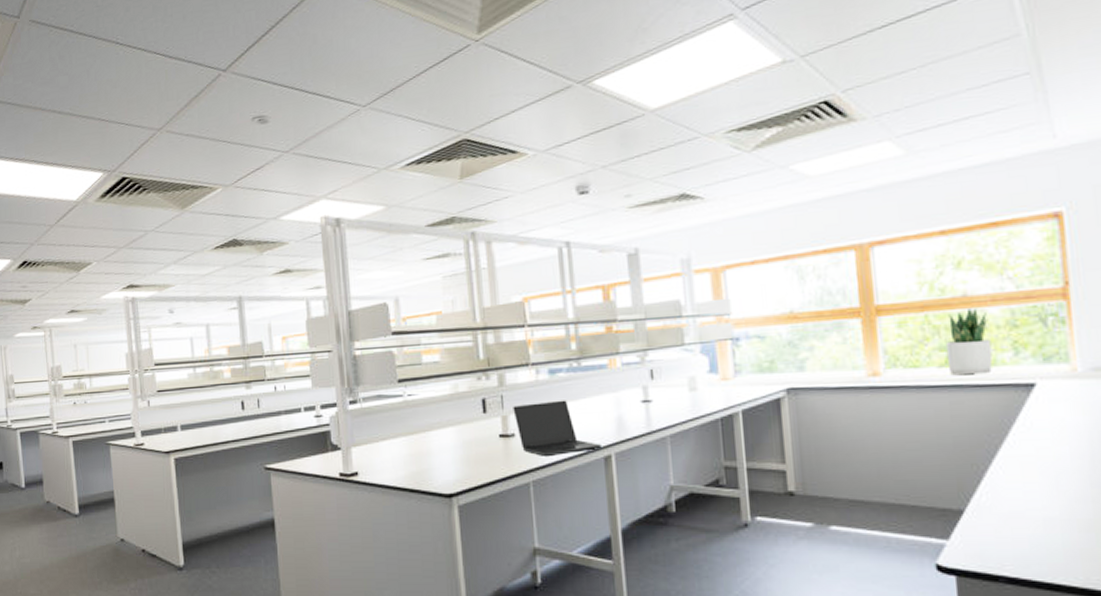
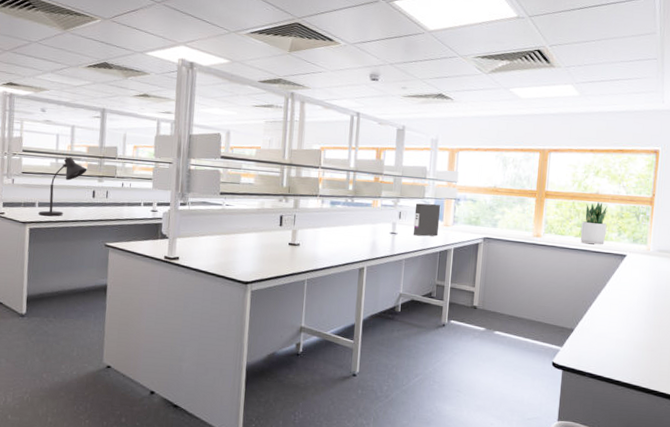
desk lamp: none [182,363,231,441] -> present [38,157,87,217]
laptop: present [513,400,601,456] -> none [301,224,358,263]
binder: none [672,350,714,400] -> present [413,203,441,237]

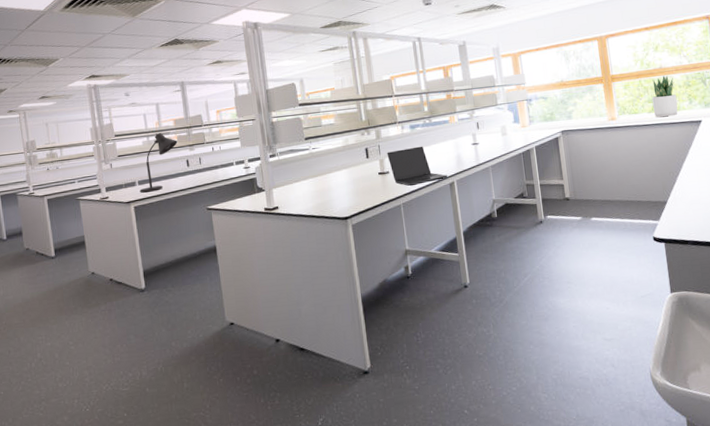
laptop: none [301,224,358,263] -> present [387,146,447,186]
binder: present [413,203,441,237] -> none [490,108,517,142]

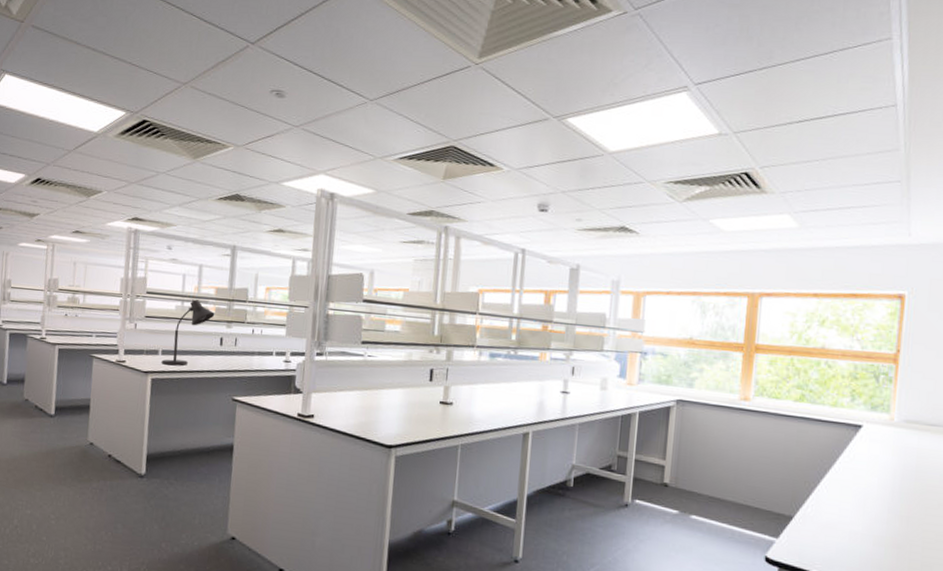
laptop: present [387,146,447,186] -> none [454,379,522,427]
planter: present [651,75,678,118] -> none [801,358,837,413]

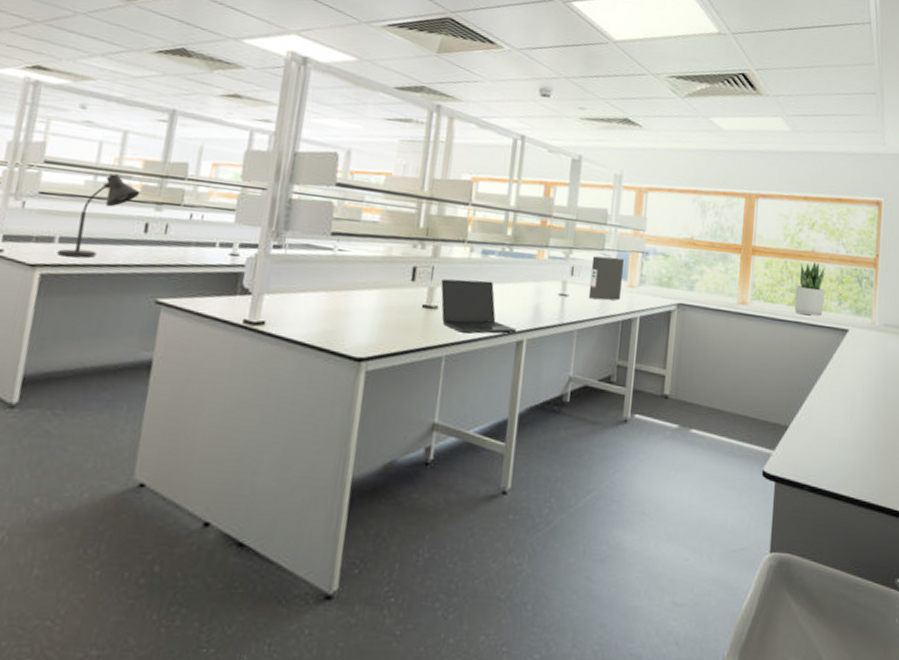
laptop: none [454,379,522,427] -> present [440,279,516,334]
binder: none [588,357,624,397] -> present [588,256,625,301]
planter: none [801,358,837,413] -> present [794,262,825,317]

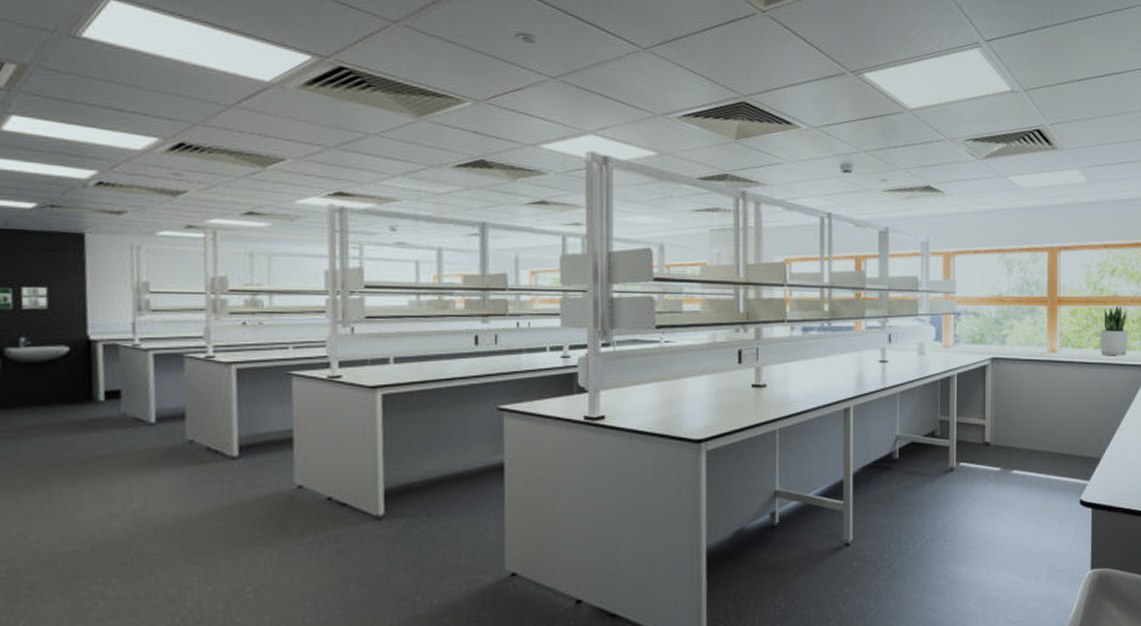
desk lamp: present [57,173,141,258] -> none [394,291,465,375]
laptop: present [440,279,516,334] -> none [767,356,842,406]
binder: present [588,256,625,301] -> none [907,321,938,362]

